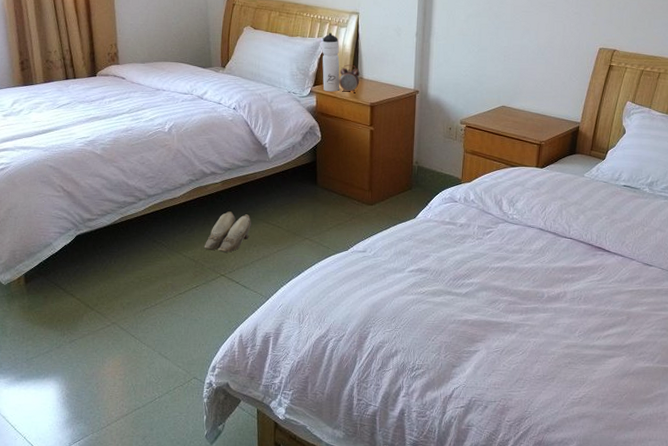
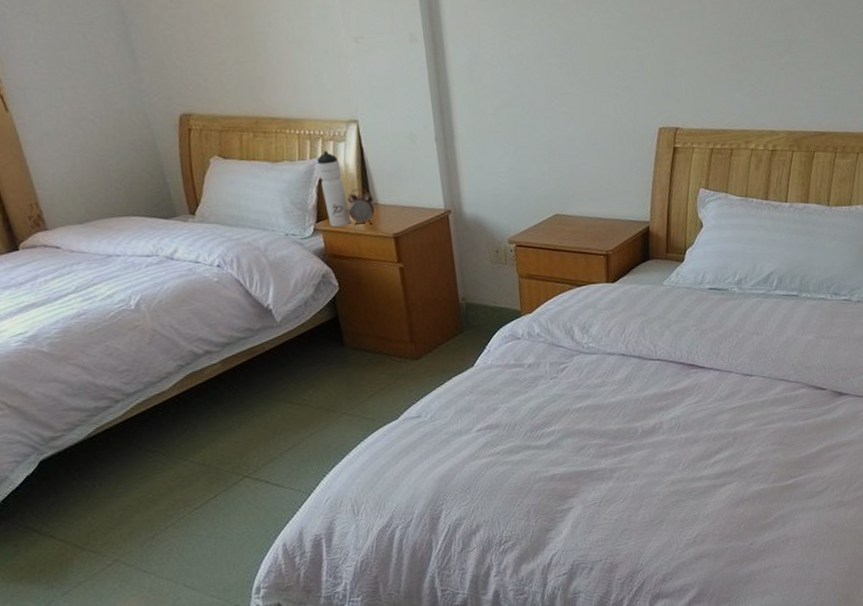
slippers: present [204,211,251,253] -> none [214,396,271,449]

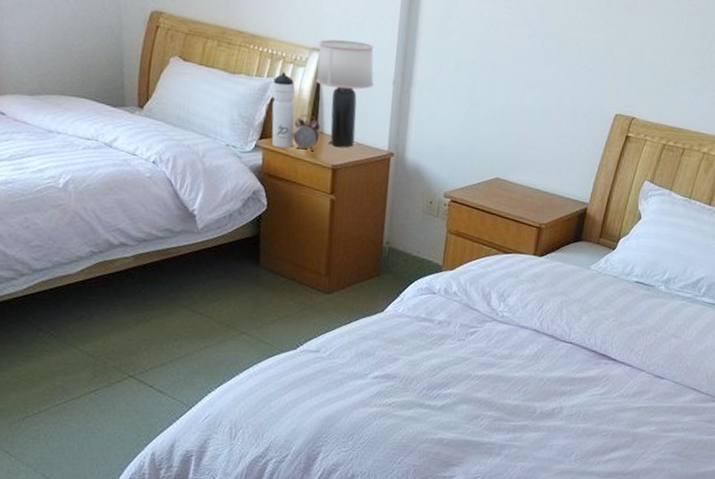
table lamp: none [353,104,417,216] -> present [315,39,374,148]

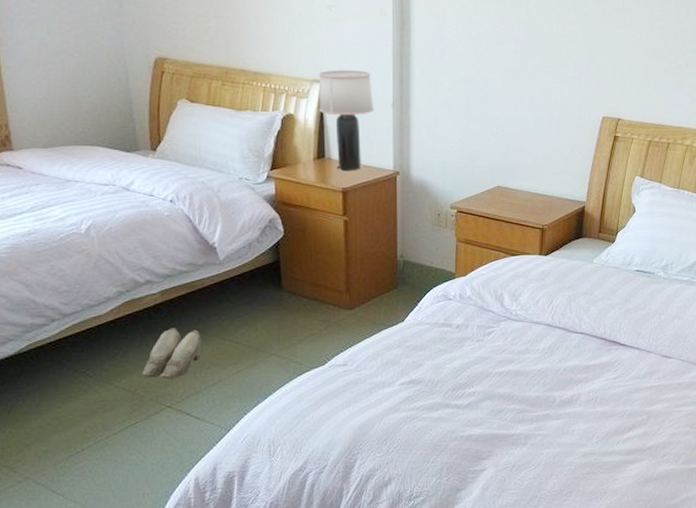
slippers: none [107,295,172,348] -> present [142,328,202,379]
water bottle: present [271,72,295,149] -> none [277,105,304,177]
alarm clock: present [292,114,320,152] -> none [301,142,327,177]

